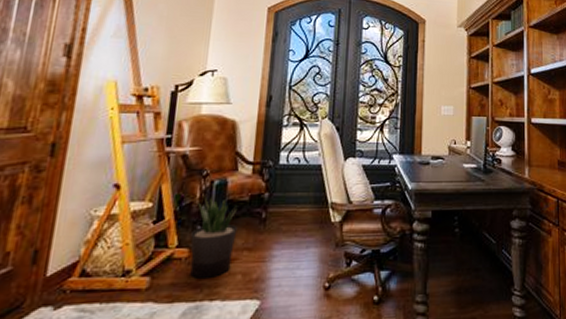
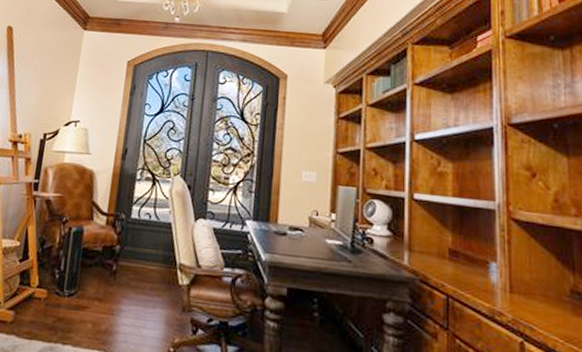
planter: present [190,197,238,279] -> none [47,242,91,322]

